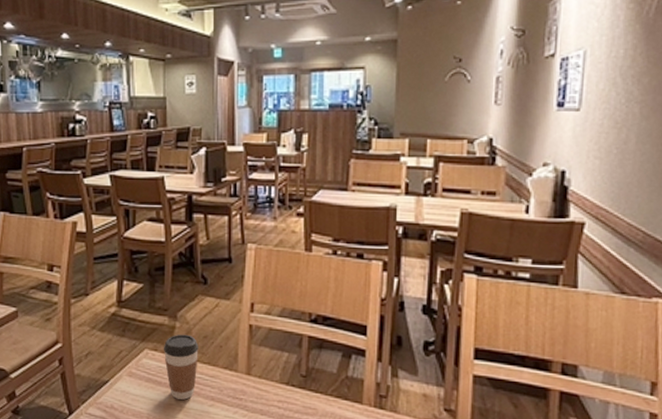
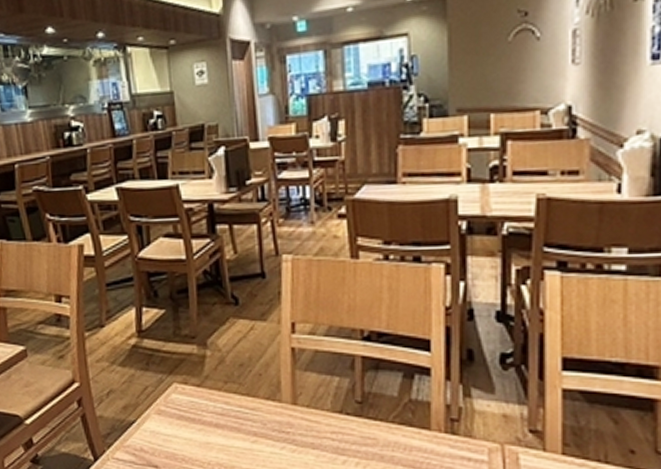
coffee cup: present [163,334,199,400] -> none [193,363,236,437]

